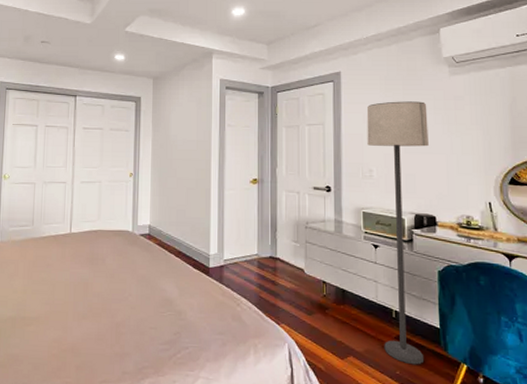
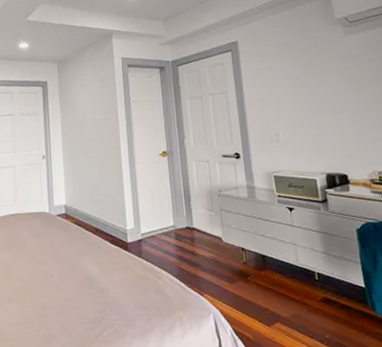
lamp: present [366,101,429,365] -> none [267,63,353,327]

